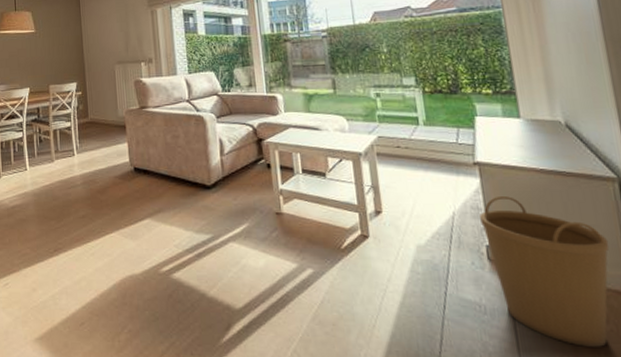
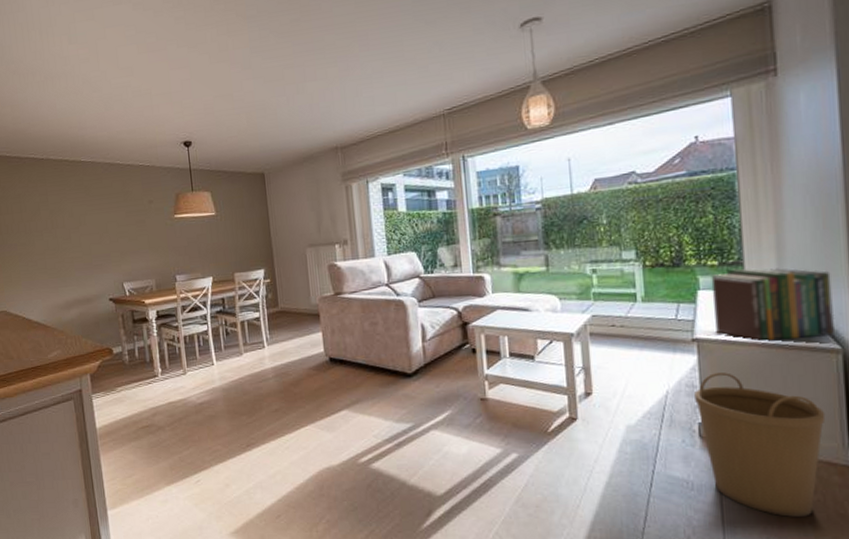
books: none [486,97,608,167] -> present [711,268,835,341]

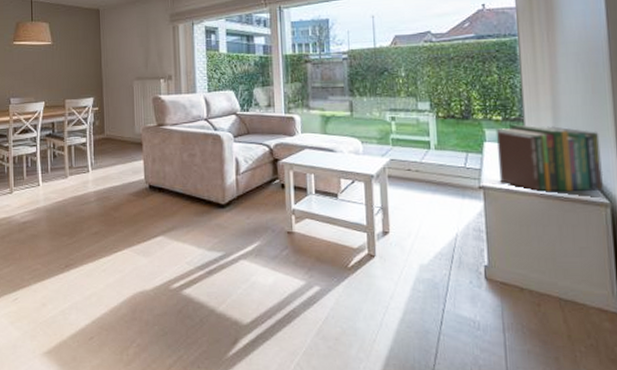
basket: present [694,372,826,517] -> none [481,219,597,360]

